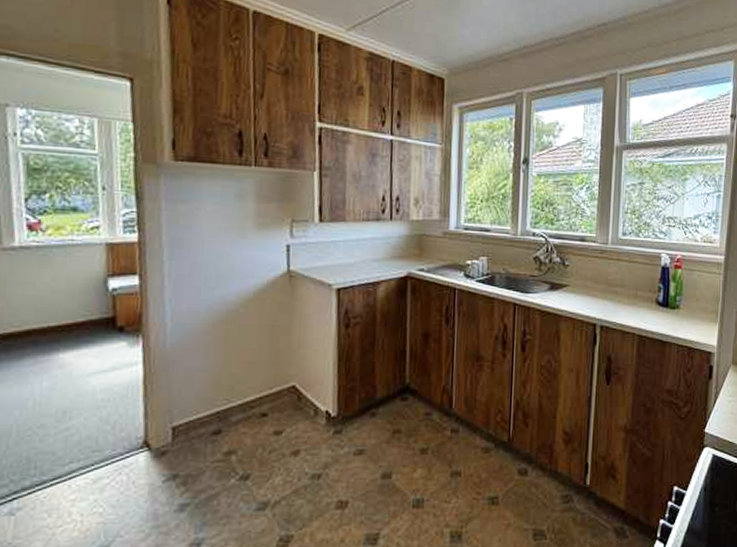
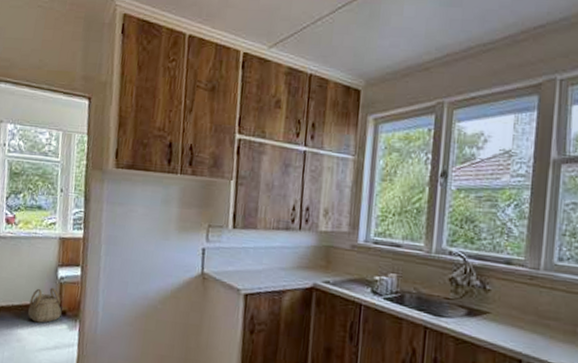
basket: none [71,301,118,343] -> present [28,287,62,323]

